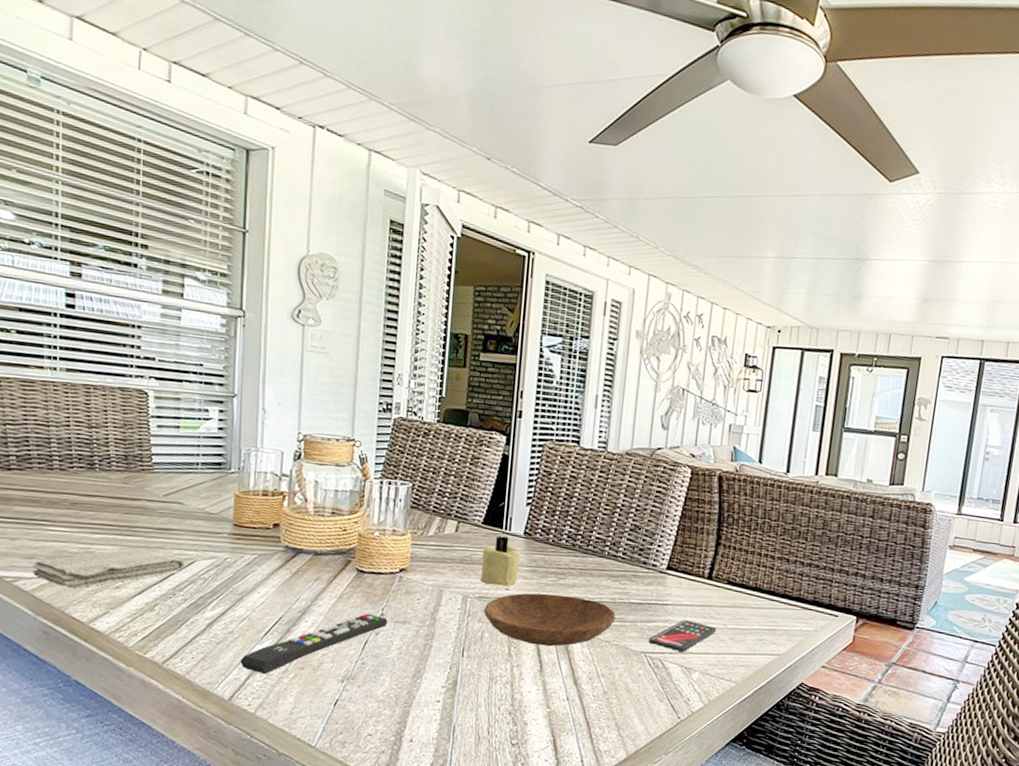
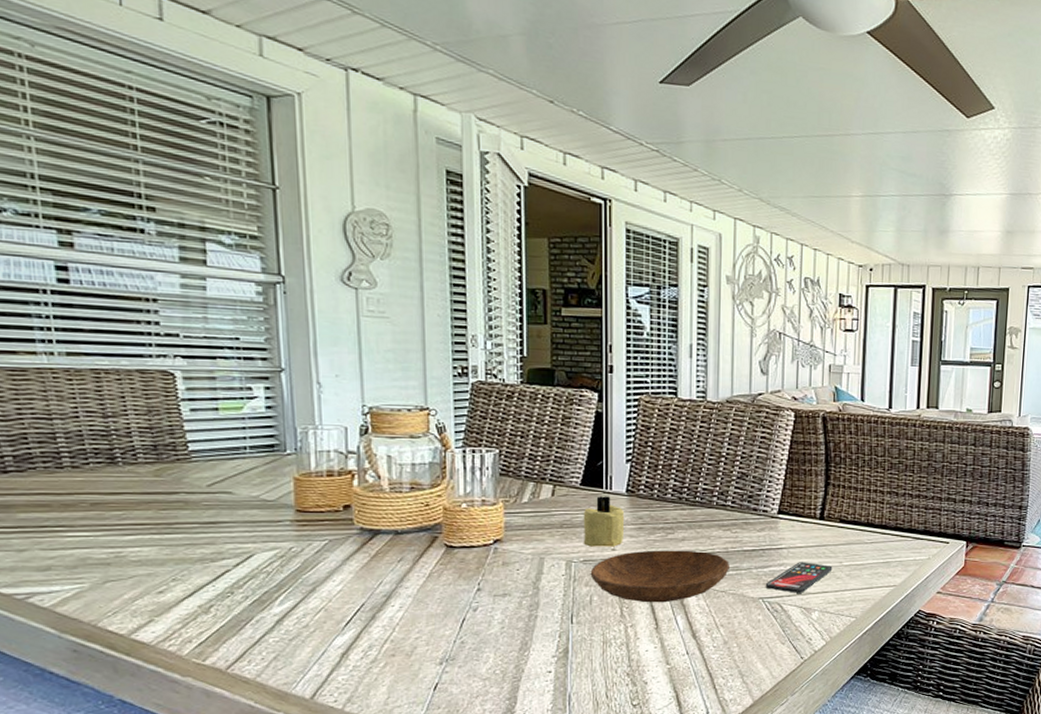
washcloth: present [32,548,185,588] -> none [49,546,241,598]
remote control: present [240,613,388,675] -> none [320,590,486,667]

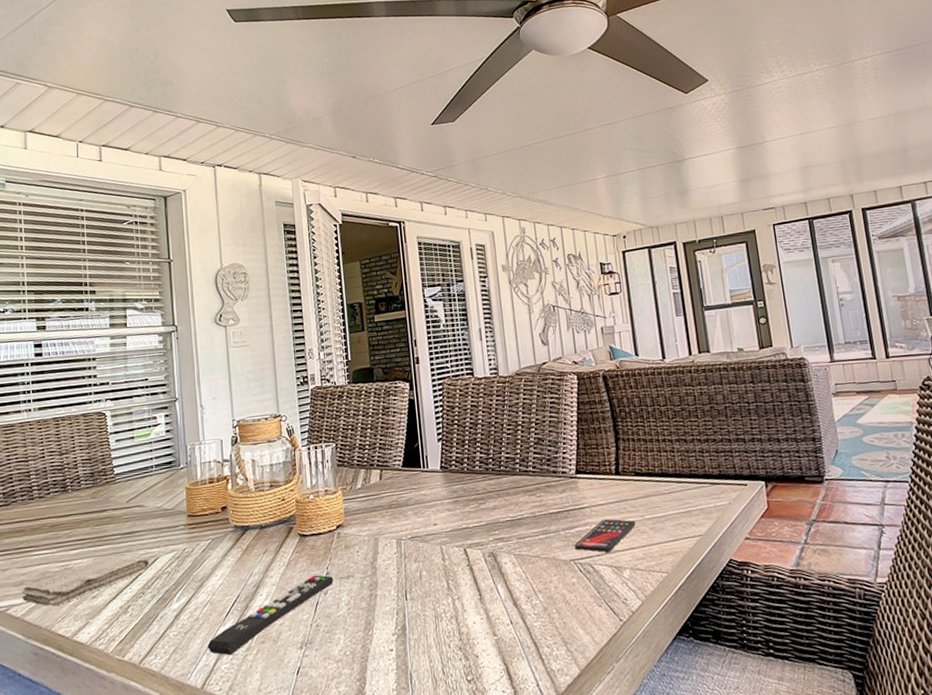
washcloth: none [49,546,241,598] -> present [21,555,150,606]
remote control: none [320,590,486,667] -> present [207,575,334,656]
candle: present [583,496,625,547] -> none [406,474,443,524]
bowl: present [590,550,731,603] -> none [417,518,540,574]

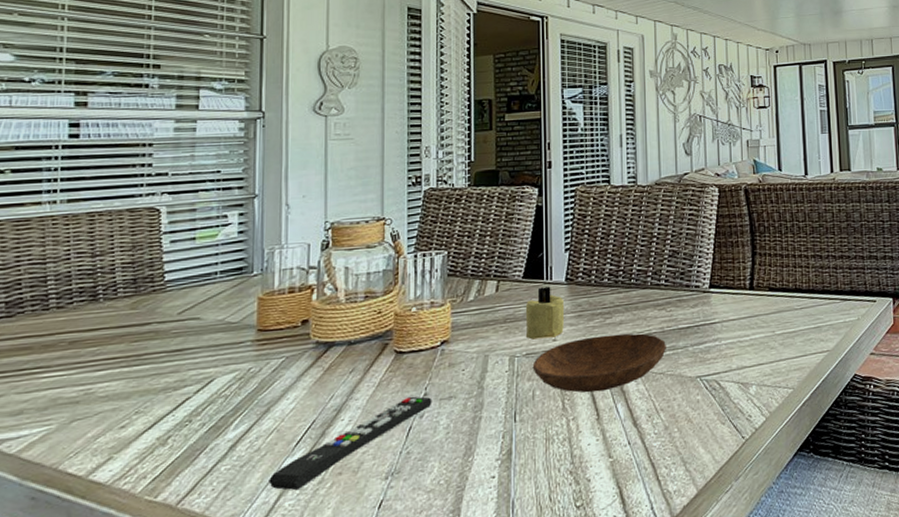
washcloth: present [21,555,150,606] -> none [19,376,202,440]
candle: none [406,474,443,524] -> present [525,286,565,340]
bowl: none [417,518,540,574] -> present [532,333,667,393]
smartphone: present [574,519,636,552] -> none [702,334,766,369]

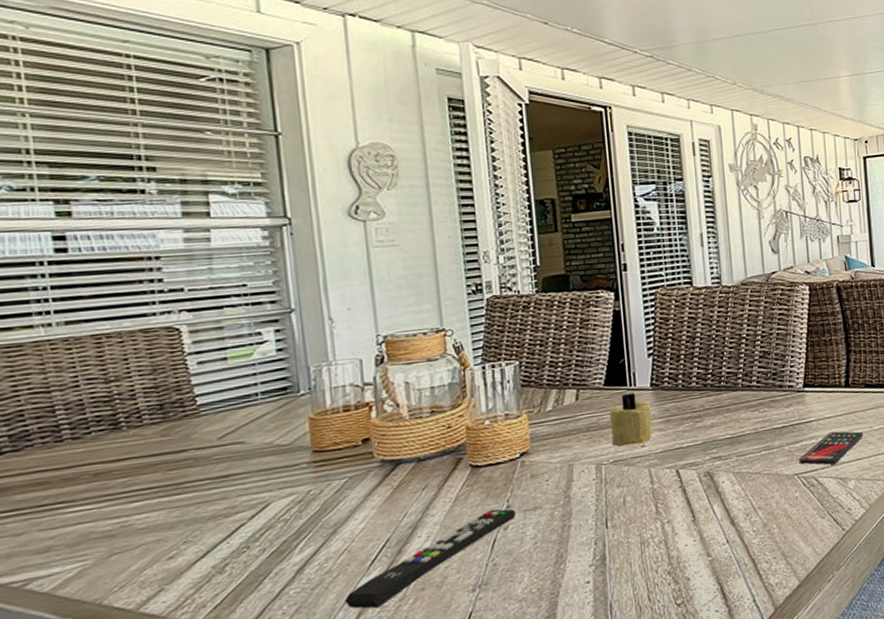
bowl: present [532,333,667,393] -> none [621,435,762,496]
smartphone: none [702,334,766,369] -> present [798,431,864,465]

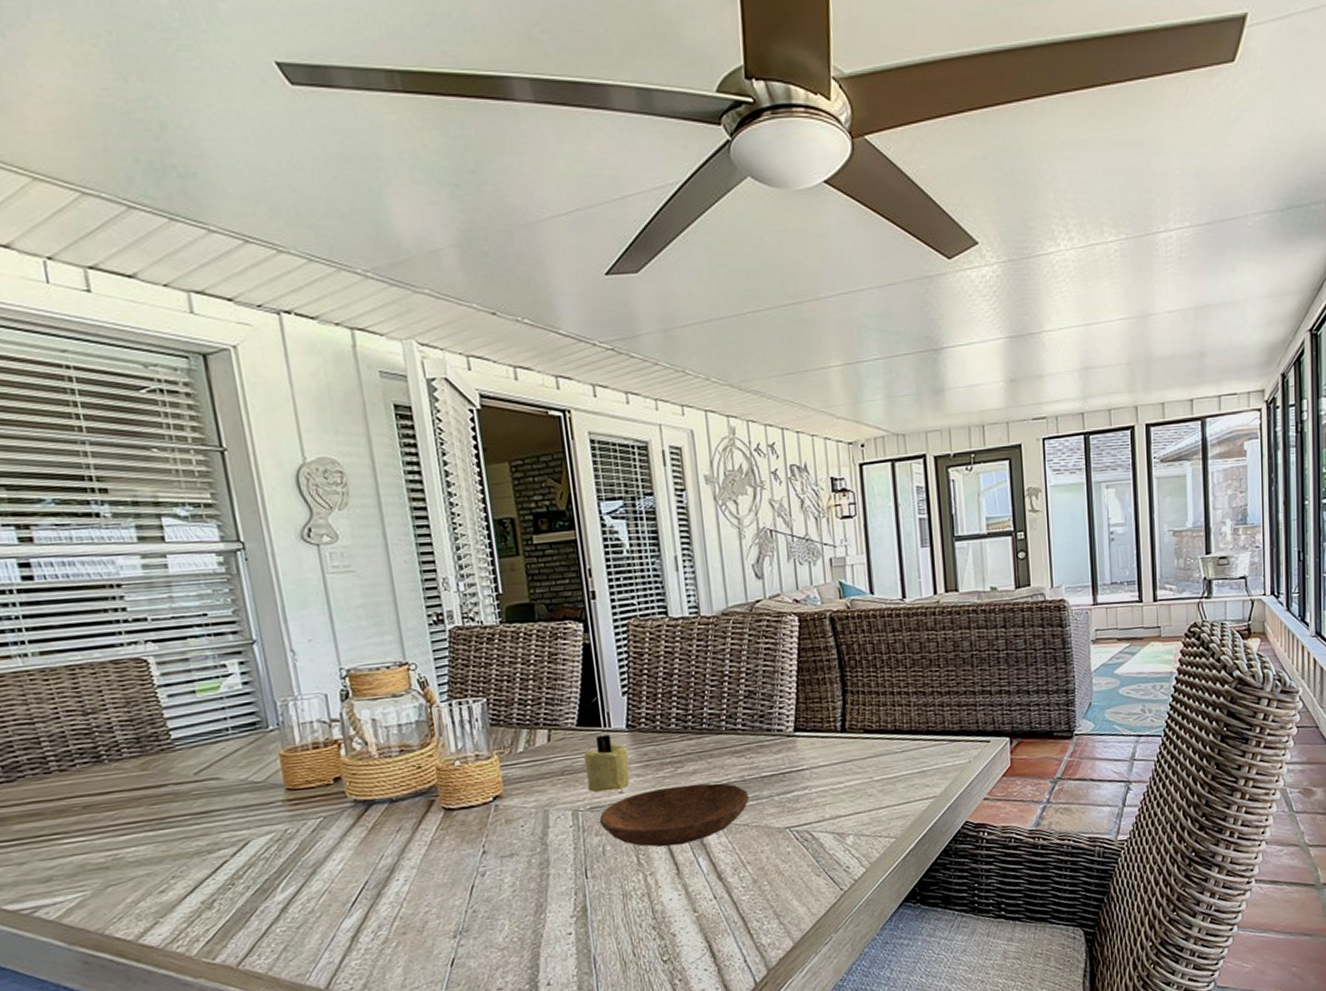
remote control: present [345,509,516,609] -> none [329,854,493,951]
bowl: none [621,435,762,496] -> present [599,783,750,847]
smartphone: present [798,431,864,465] -> none [790,781,863,818]

